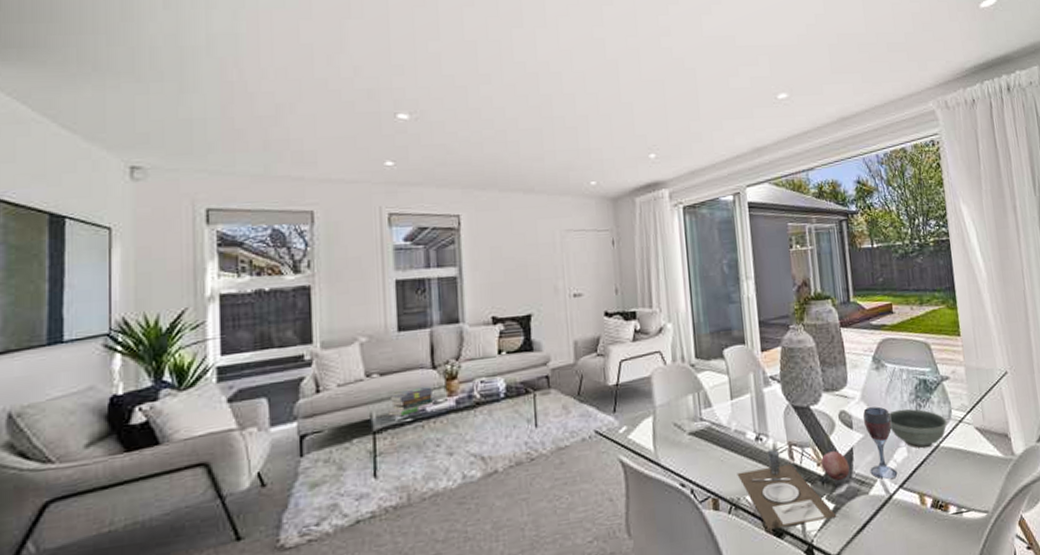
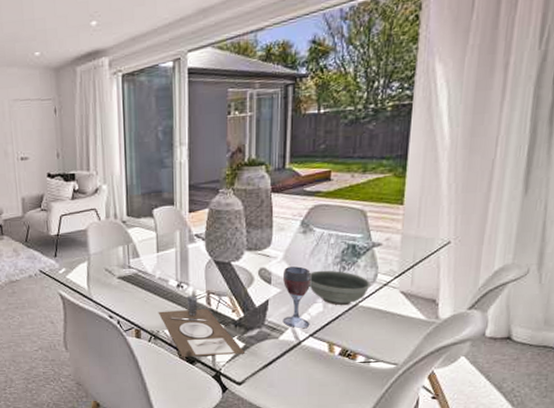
fruit: present [820,451,850,481] -> none [236,301,263,325]

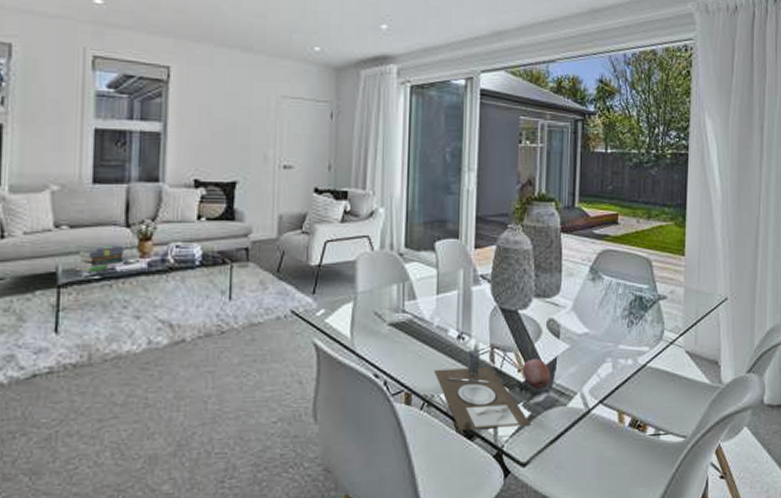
fruit: none [236,301,263,325] -> present [522,359,551,389]
cup: present [282,266,312,328] -> none [571,318,601,393]
bowl: present [309,270,371,306] -> none [598,324,658,367]

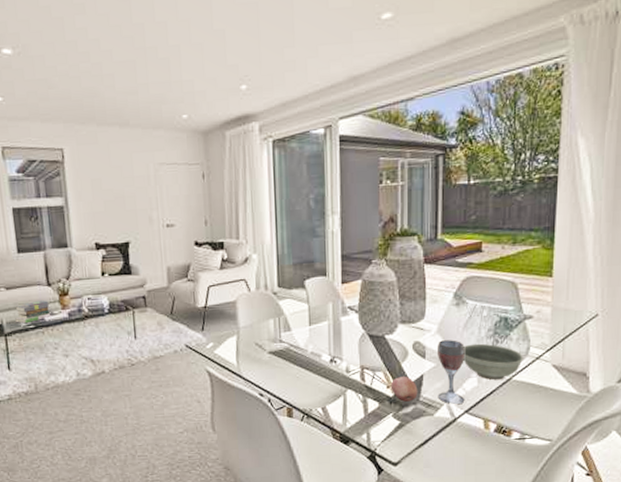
place setting: present [433,350,532,430] -> none [310,371,401,437]
cup: none [571,318,601,393] -> present [436,340,466,404]
bowl: none [598,324,658,367] -> present [463,343,523,381]

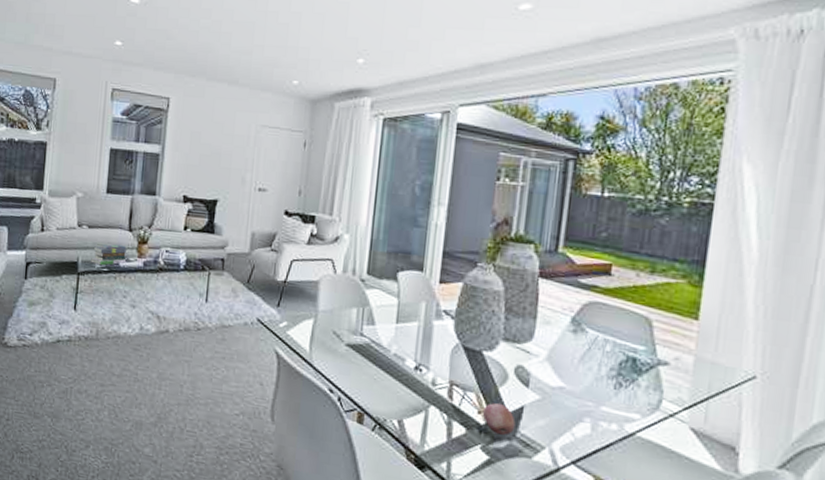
cup: present [436,340,466,404] -> none [539,370,580,452]
bowl: present [463,343,523,381] -> none [575,381,653,433]

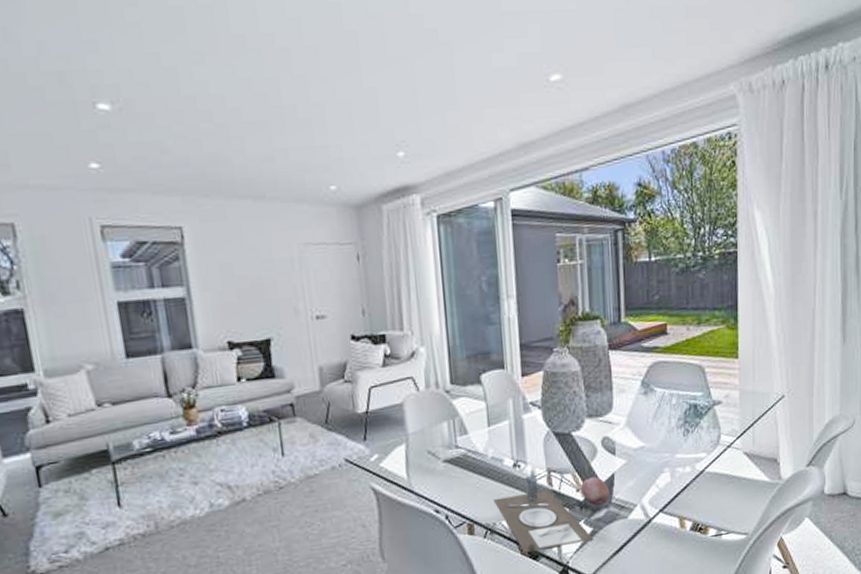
books: present [91,244,127,265] -> none [125,416,174,446]
place setting: none [388,383,489,470] -> present [493,476,594,553]

